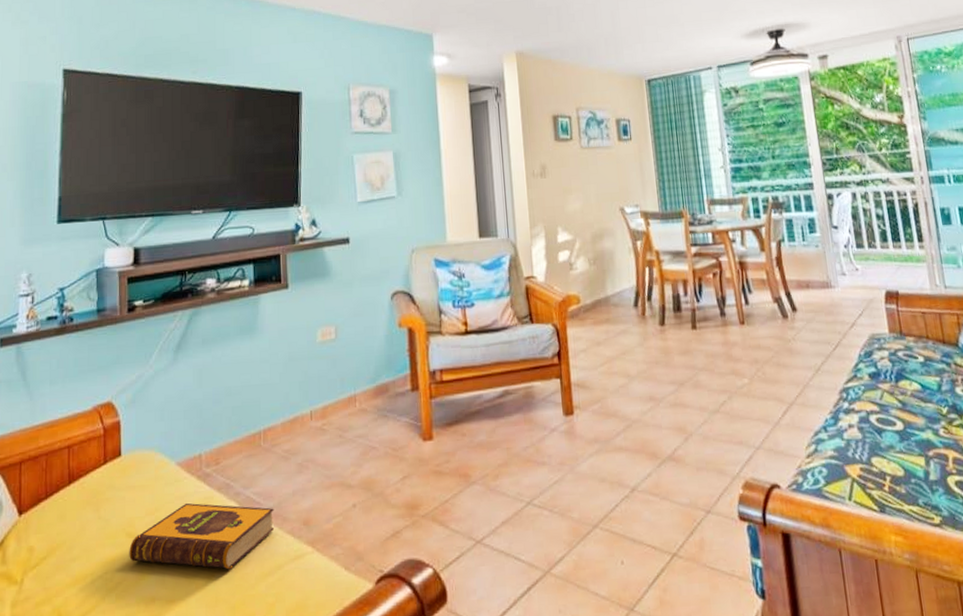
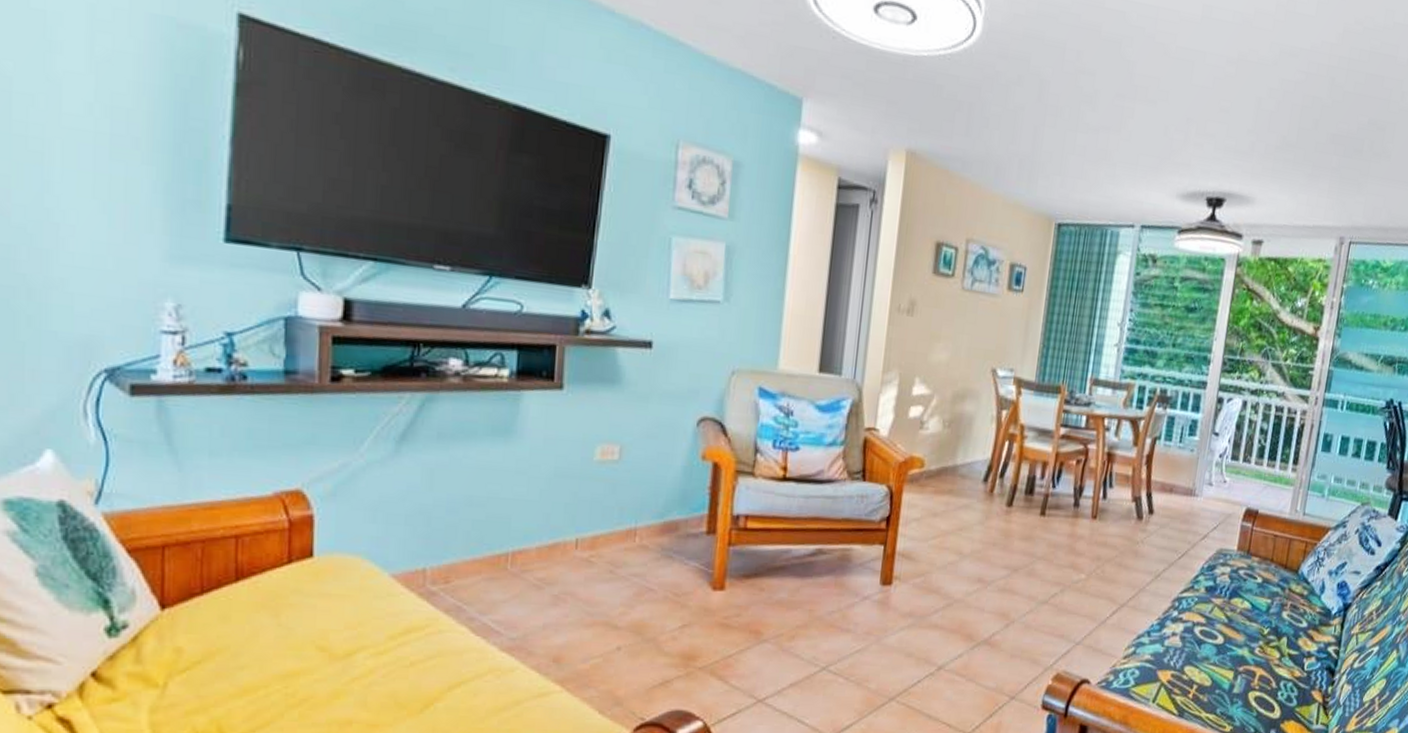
hardback book: present [129,502,275,570] -> none [319,621,518,700]

